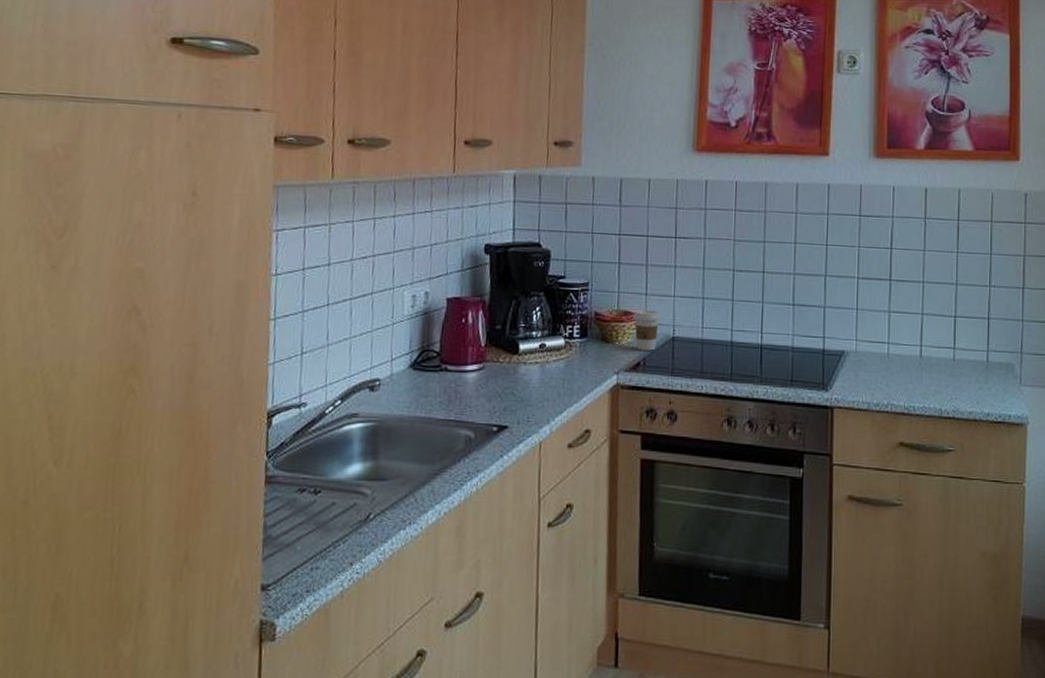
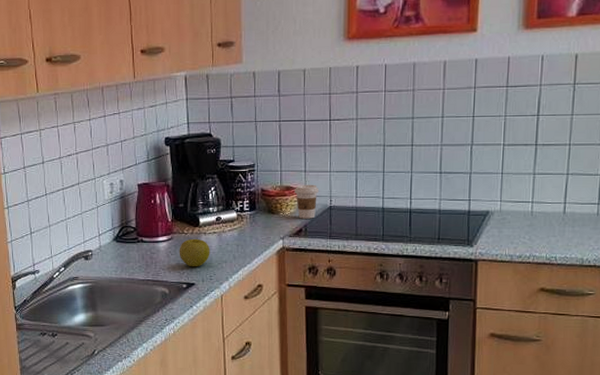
apple: none [491,369,530,406] -> present [179,238,210,267]

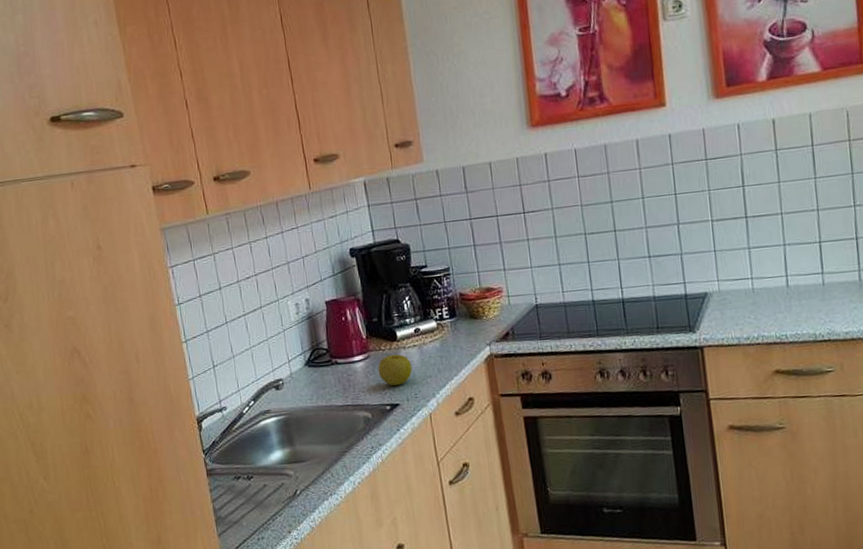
coffee cup: present [294,184,318,219] -> none [495,282,522,321]

